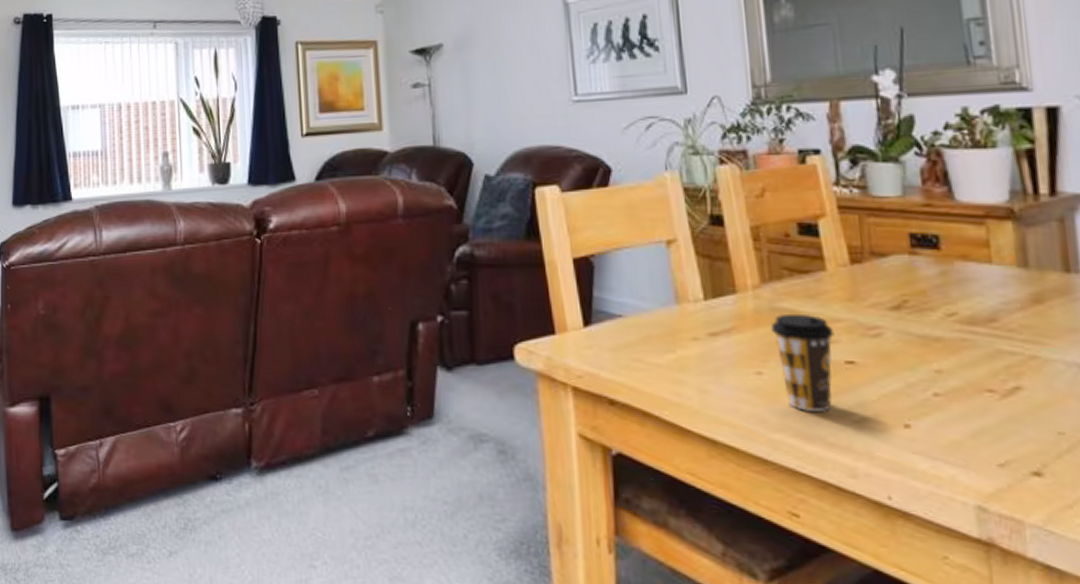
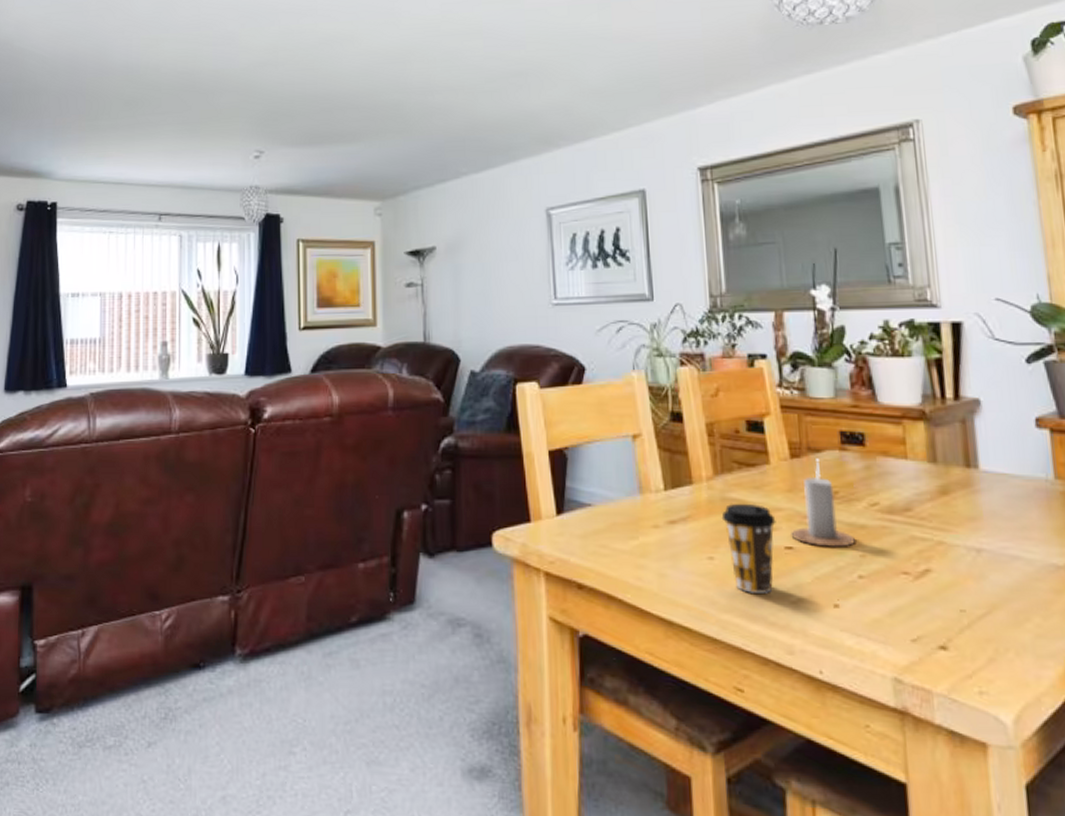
candle: none [852,264,929,362] -> present [791,458,855,547]

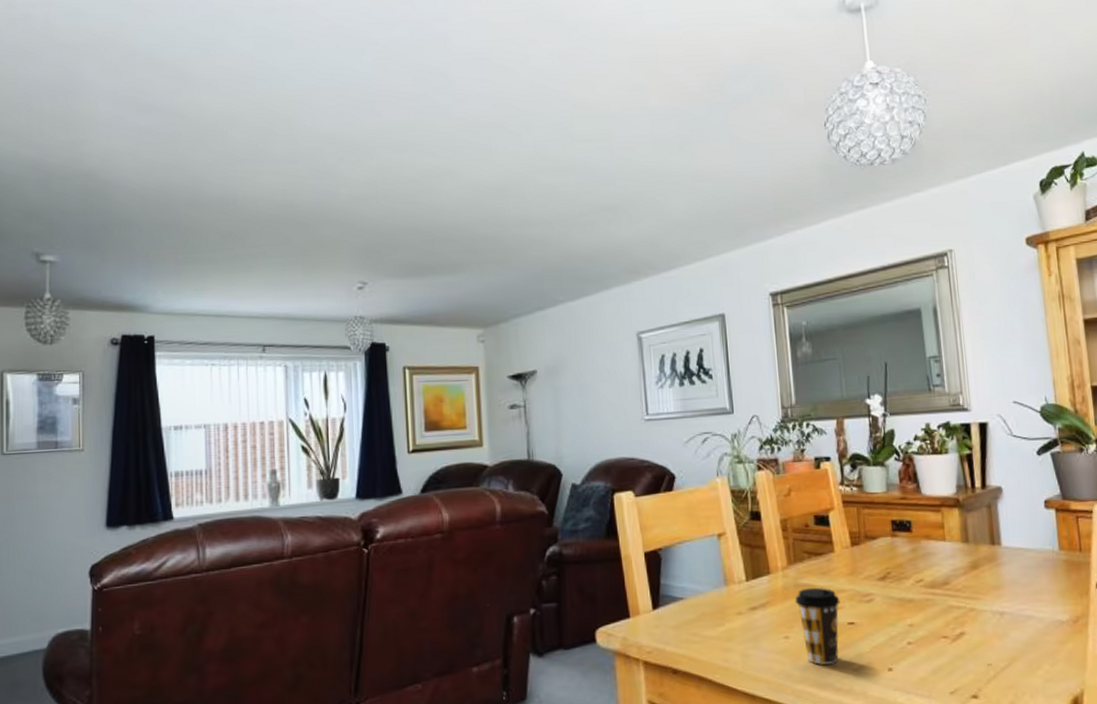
candle: present [791,458,855,547] -> none [852,545,904,620]

